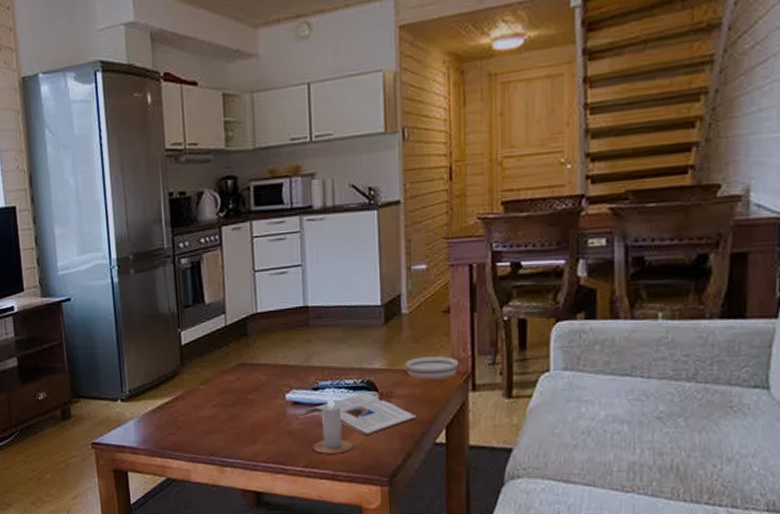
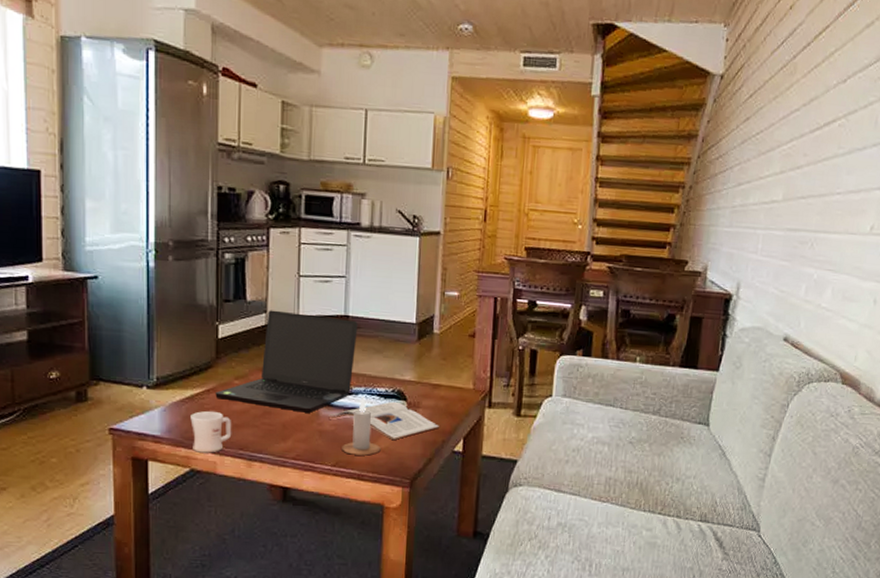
mug: none [162,418,202,461] -> present [190,410,232,453]
laptop: none [183,309,319,413] -> present [215,310,358,413]
bowl: present [405,356,459,383] -> none [433,374,479,398]

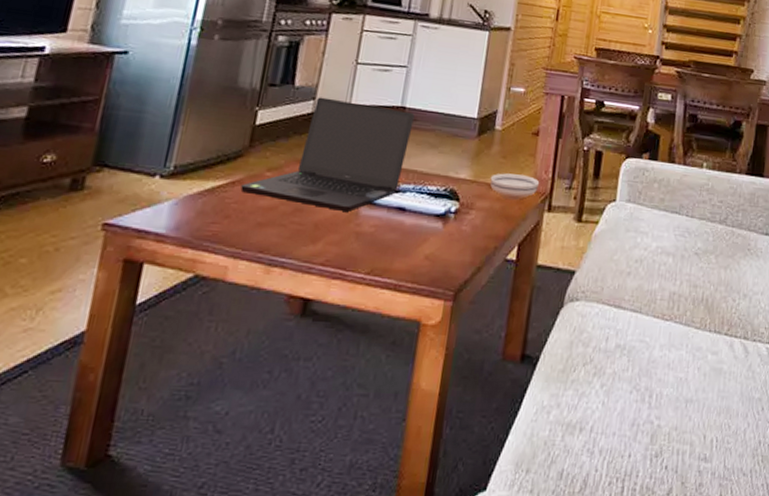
mug: present [190,410,232,453] -> none [202,205,255,256]
magazine: present [329,401,440,440] -> none [369,201,494,245]
candle: present [342,395,381,456] -> none [379,194,425,263]
bowl: none [433,374,479,398] -> present [489,173,540,200]

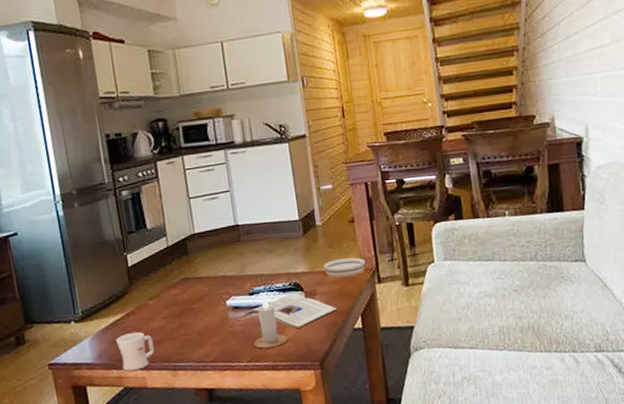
mug: none [202,205,255,256] -> present [116,331,155,372]
laptop: present [240,97,415,212] -> none [134,228,252,320]
magazine: none [369,201,494,245] -> present [237,293,338,328]
candle: none [379,194,425,263] -> present [253,293,289,349]

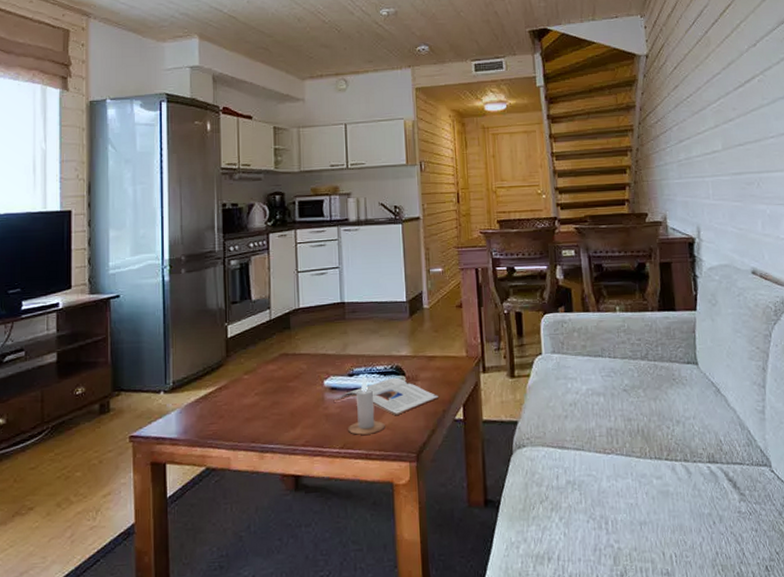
mug: present [116,331,155,372] -> none [205,407,244,450]
bowl: present [323,257,366,281] -> none [427,344,471,367]

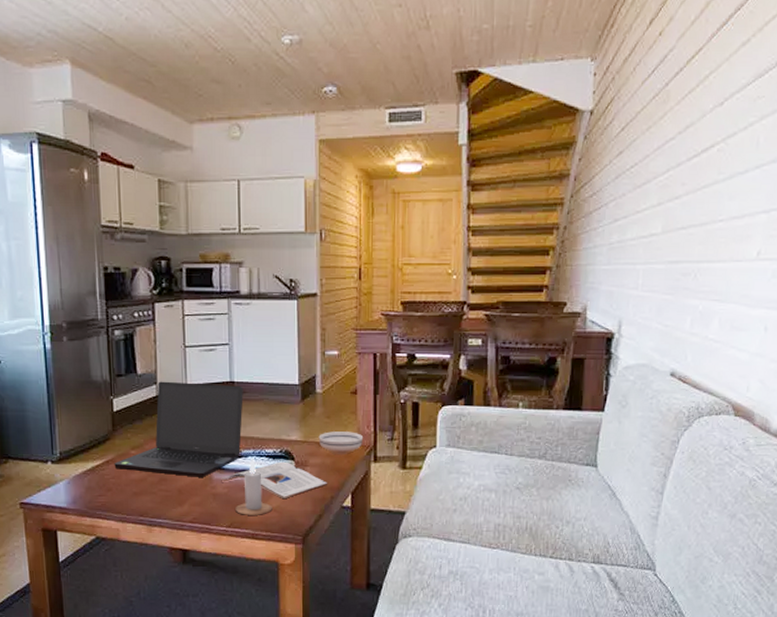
laptop: none [227,305,354,399] -> present [114,381,243,477]
bowl: none [427,344,471,367] -> present [318,431,364,454]

